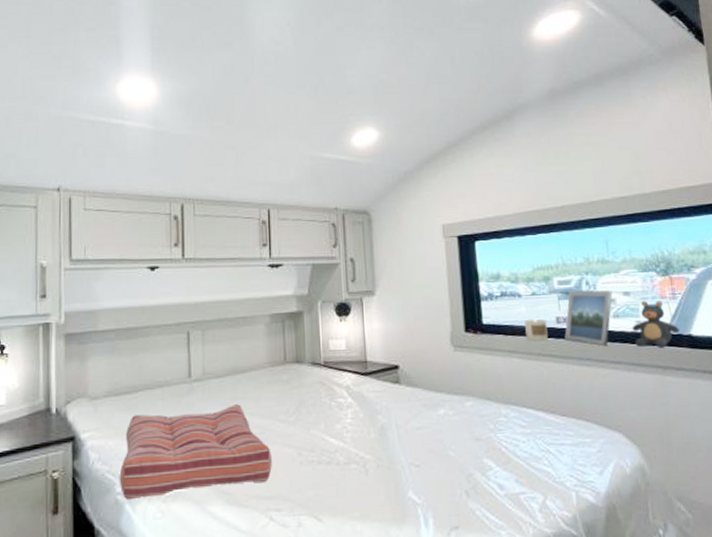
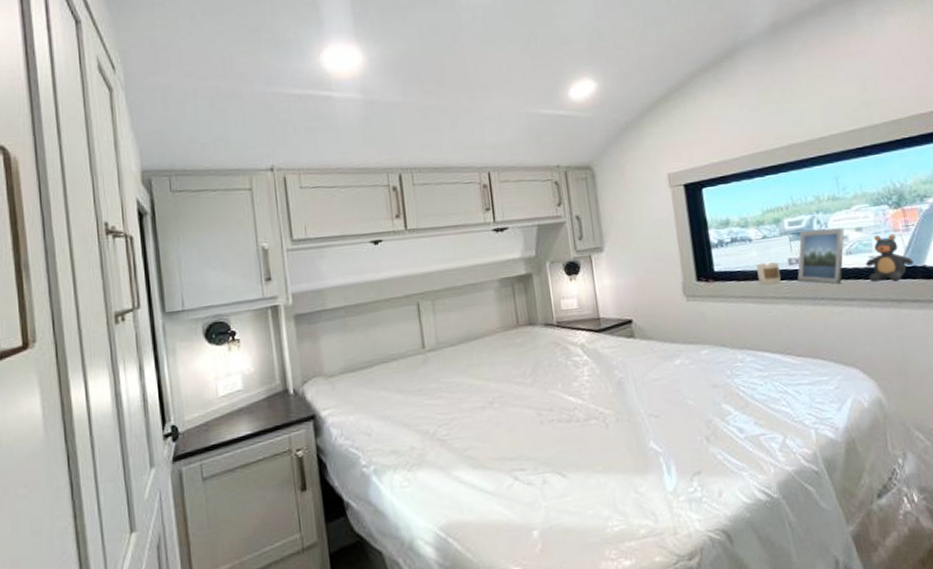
seat cushion: present [119,404,272,501] -> none [362,370,513,472]

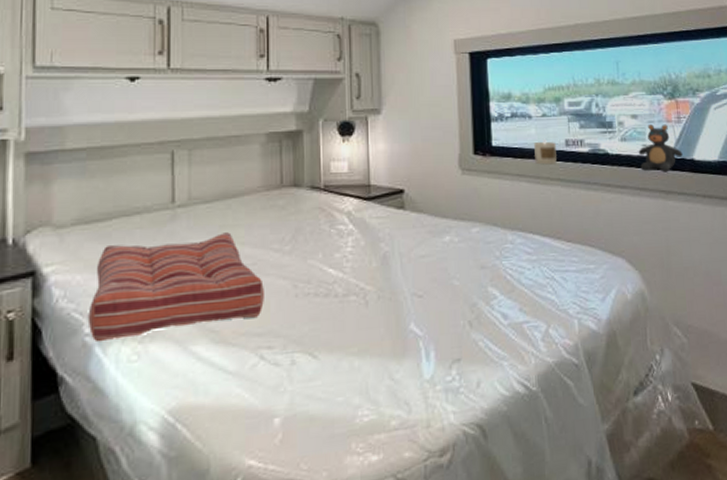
seat cushion: none [362,370,513,472] -> present [87,232,264,342]
picture frame: present [797,227,845,285] -> none [573,112,621,171]

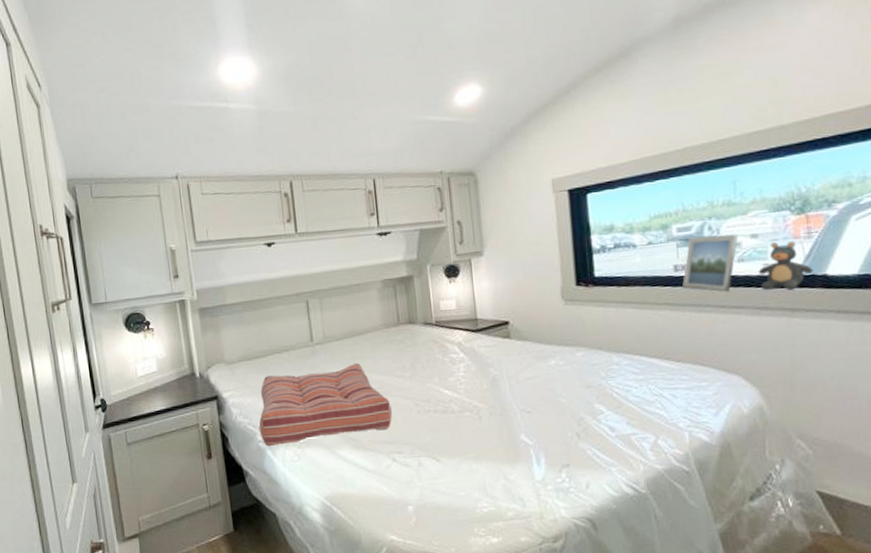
candle: present [534,138,557,165] -> none [639,265,665,291]
picture frame: none [573,112,621,171] -> present [682,234,738,293]

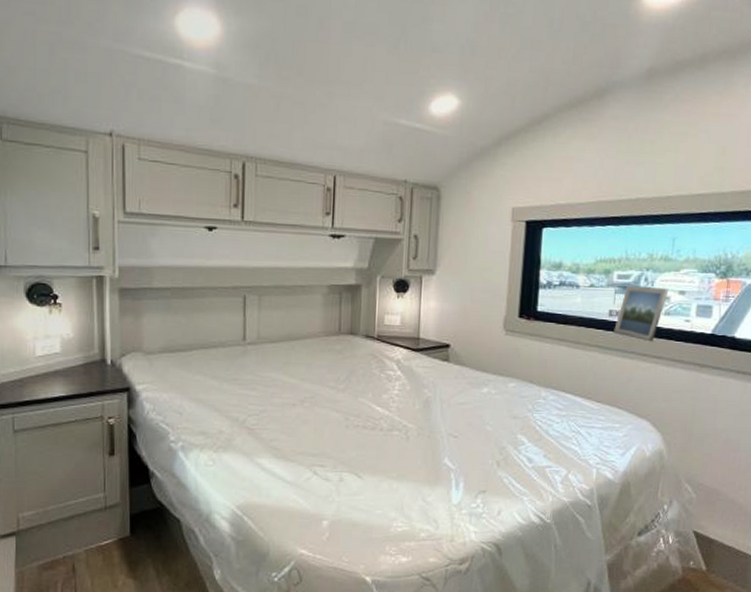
seat cushion: present [258,363,392,447] -> none [172,369,320,448]
stuffed animal: present [758,241,813,291] -> none [679,301,725,348]

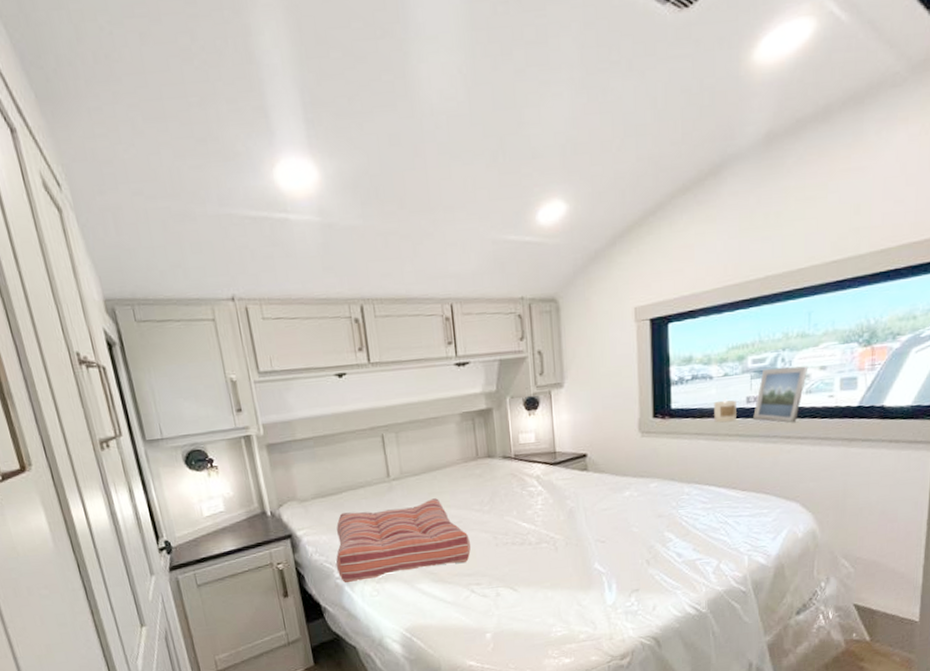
seat cushion: none [172,369,320,448] -> present [335,498,471,583]
candle: none [577,307,599,332] -> present [714,397,736,423]

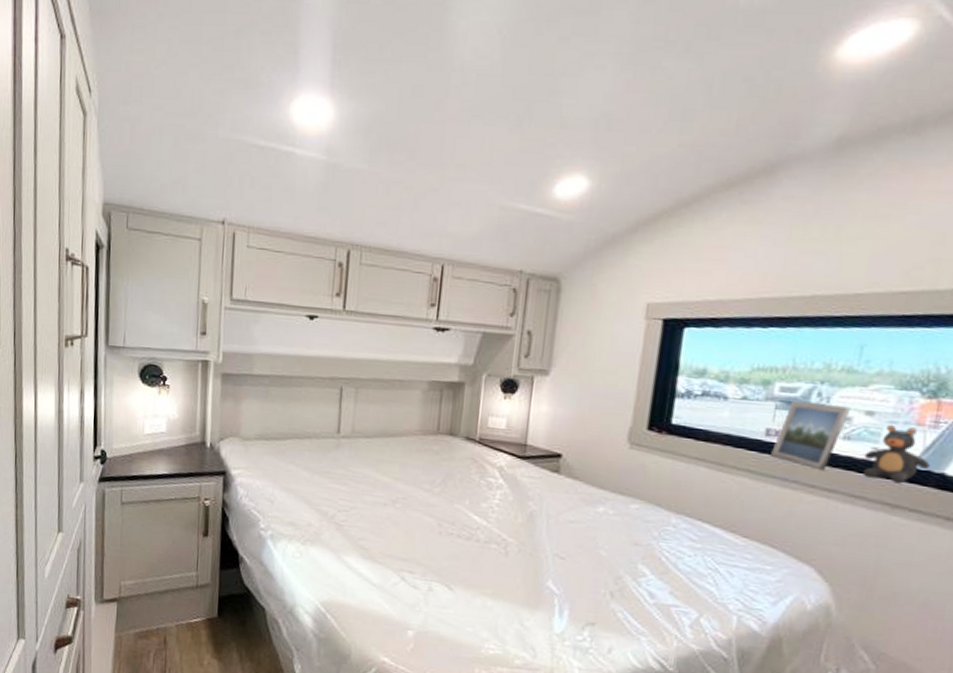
seat cushion: present [335,498,471,583] -> none [263,461,412,544]
candle: present [714,397,736,423] -> none [721,423,753,454]
stuffed animal: none [823,373,872,422] -> present [862,425,930,484]

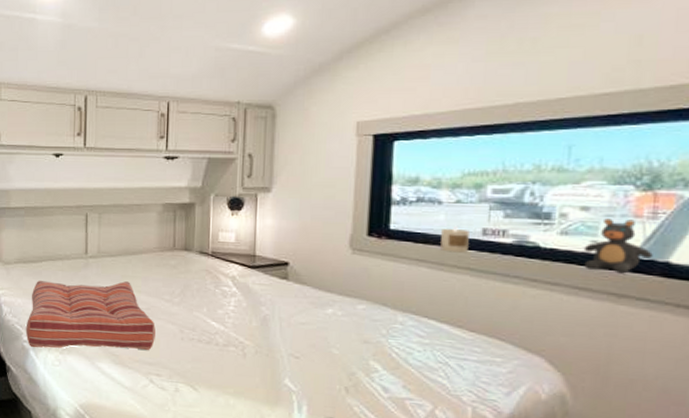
seat cushion: none [263,461,412,544] -> present [25,281,156,350]
candle: none [721,423,753,454] -> present [440,225,470,253]
picture frame: present [771,400,851,471] -> none [489,201,566,266]

